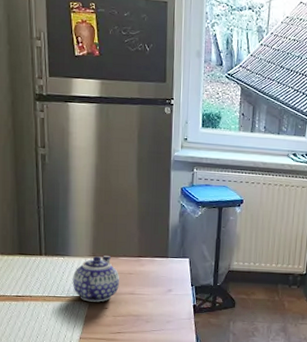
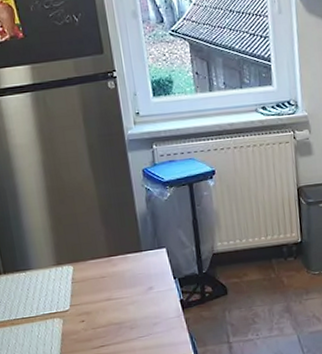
teapot: present [73,256,119,302] -> none [39,261,93,318]

